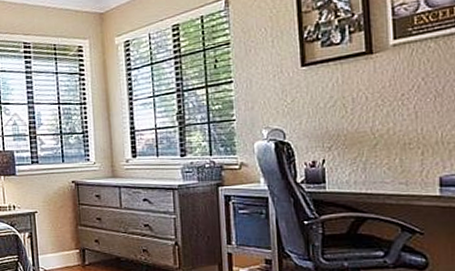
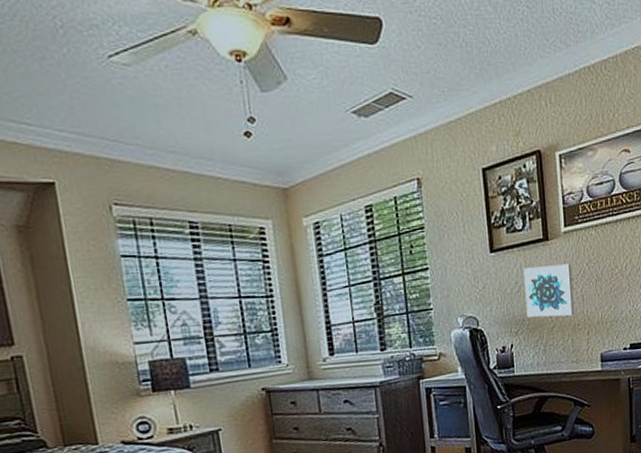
wall art: none [340,78,405,134] -> present [523,263,575,318]

